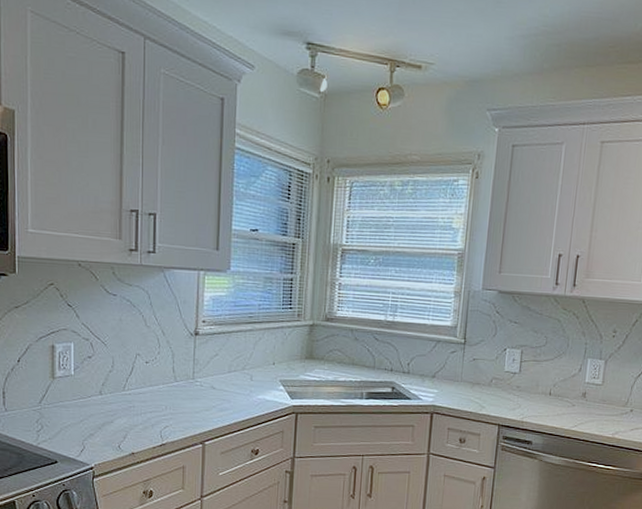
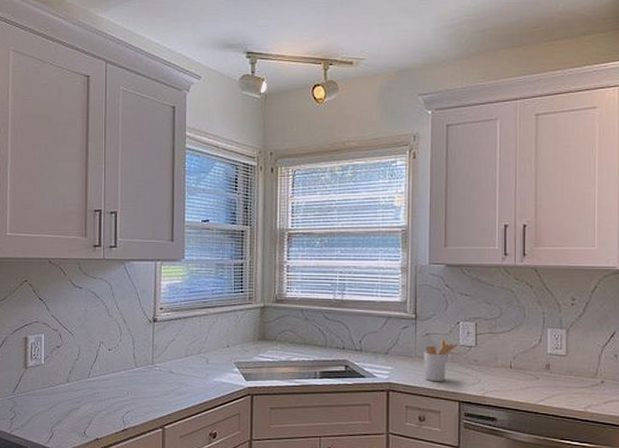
utensil holder: none [468,364,502,406] -> present [424,338,457,382]

